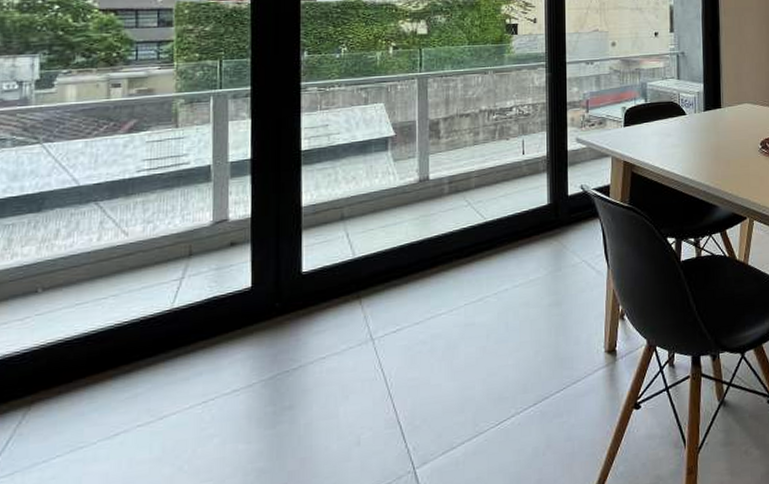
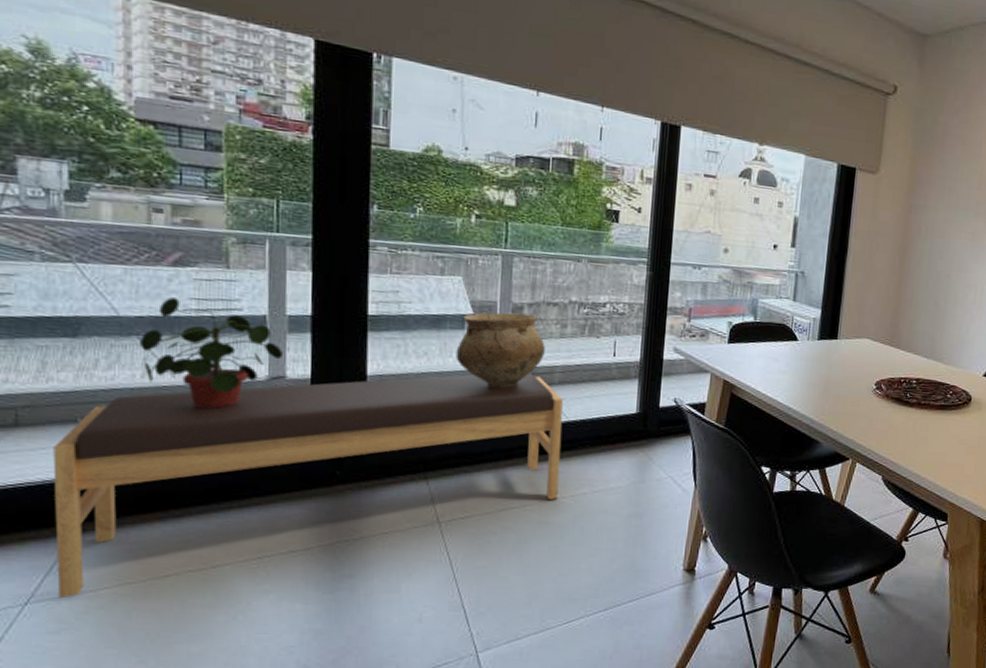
bench: none [12,181,482,475] -> present [53,372,563,599]
potted plant: none [97,161,225,262] -> present [140,297,283,409]
ceramic pot: none [381,128,461,200] -> present [455,312,545,388]

